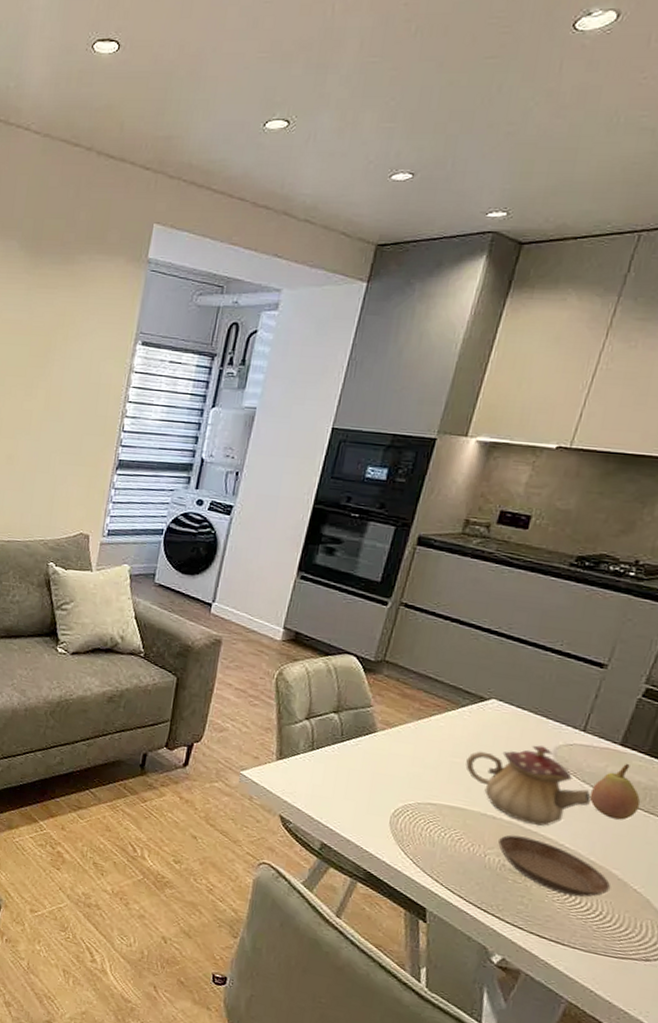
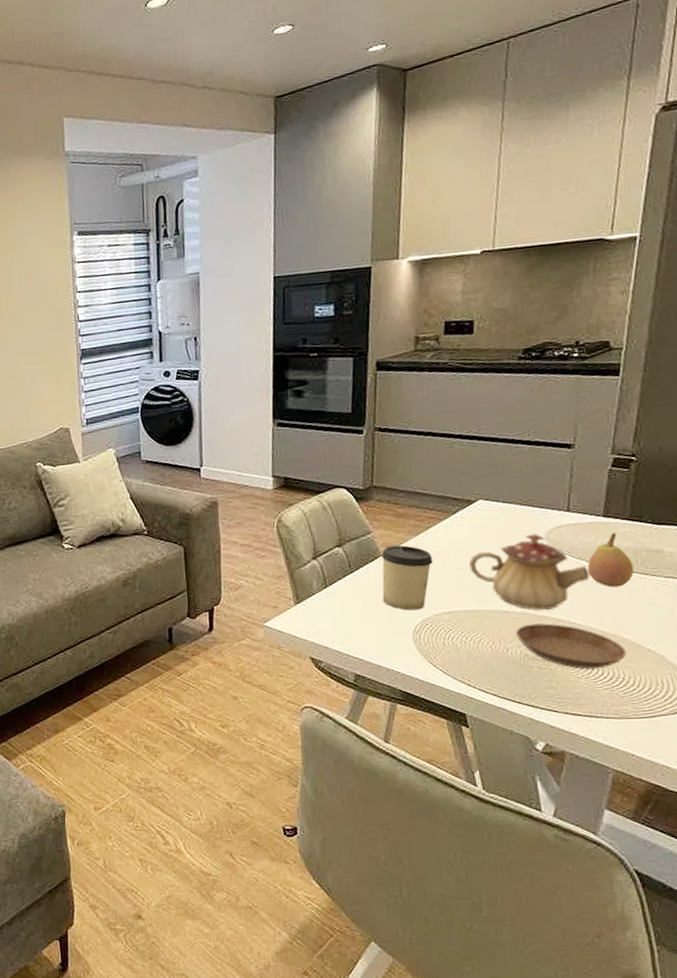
cup: none [367,724,430,795] -> present [381,545,434,611]

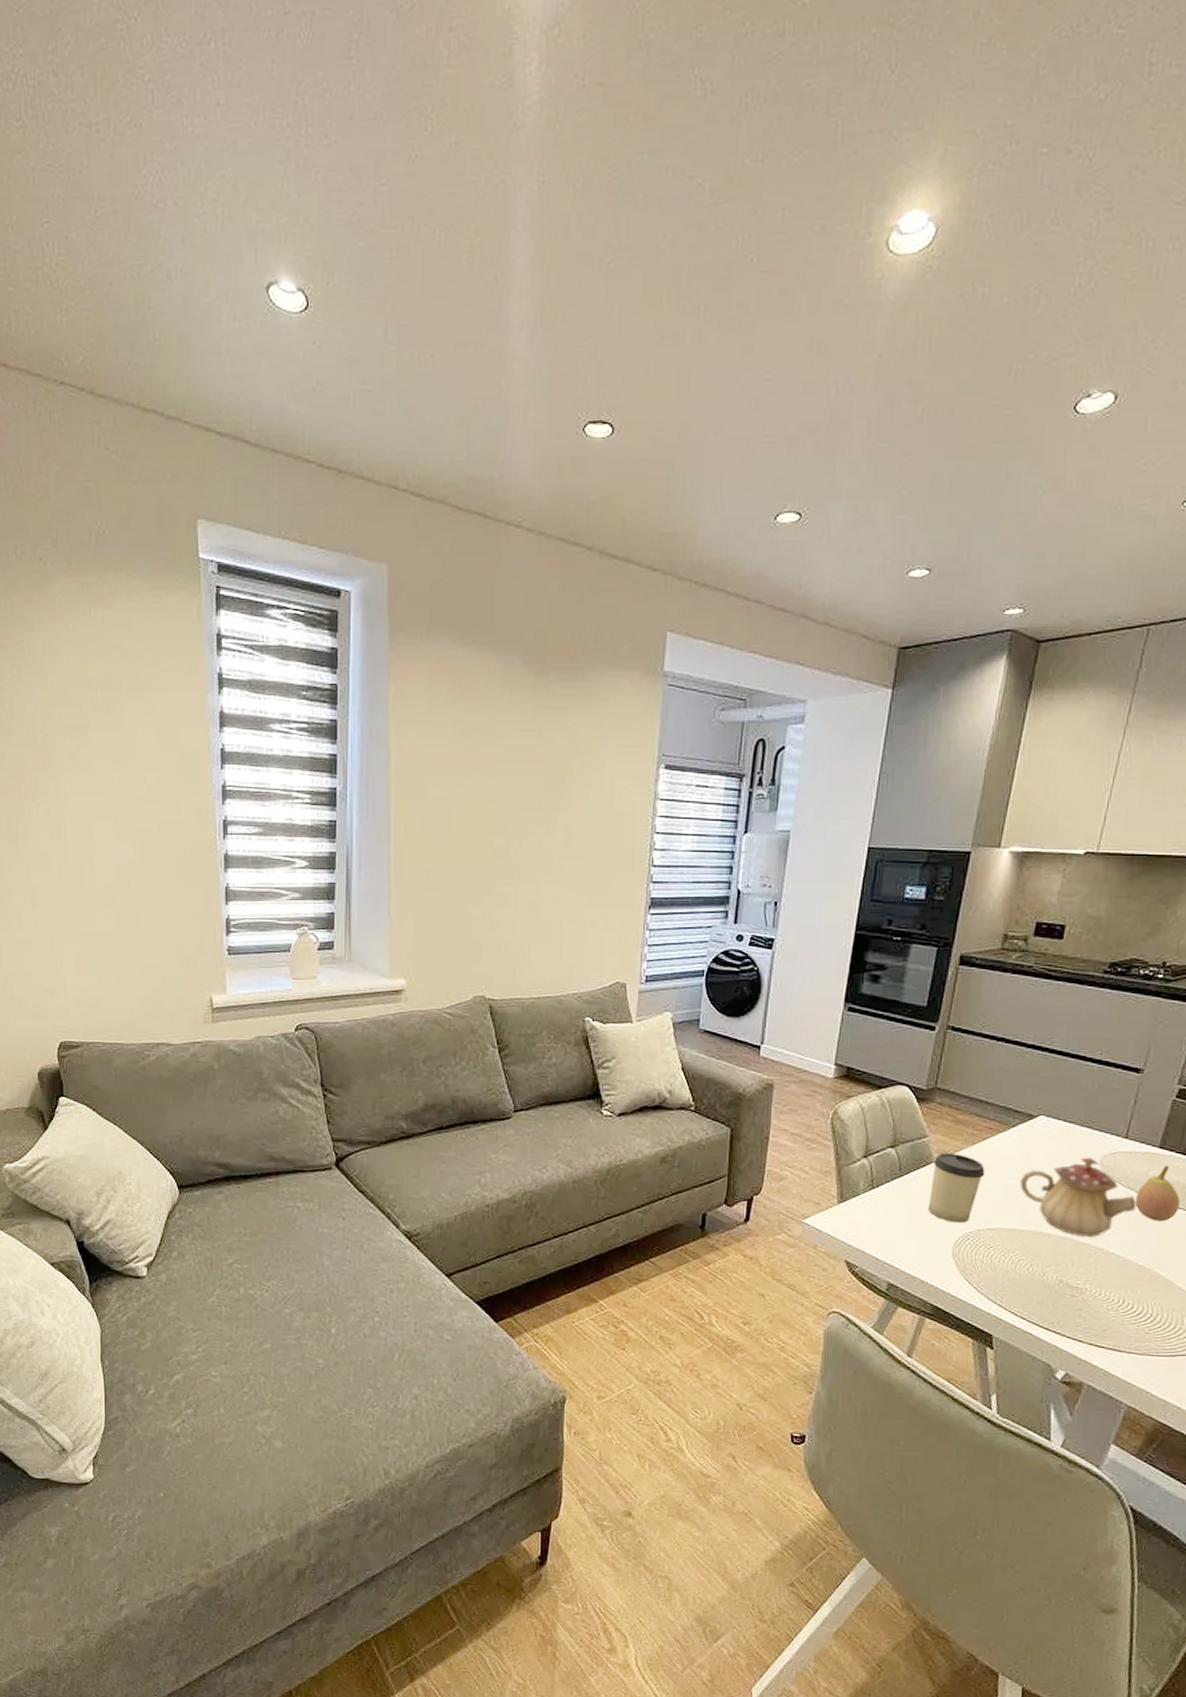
saucer: present [516,623,627,670] -> none [1055,1250,1159,1303]

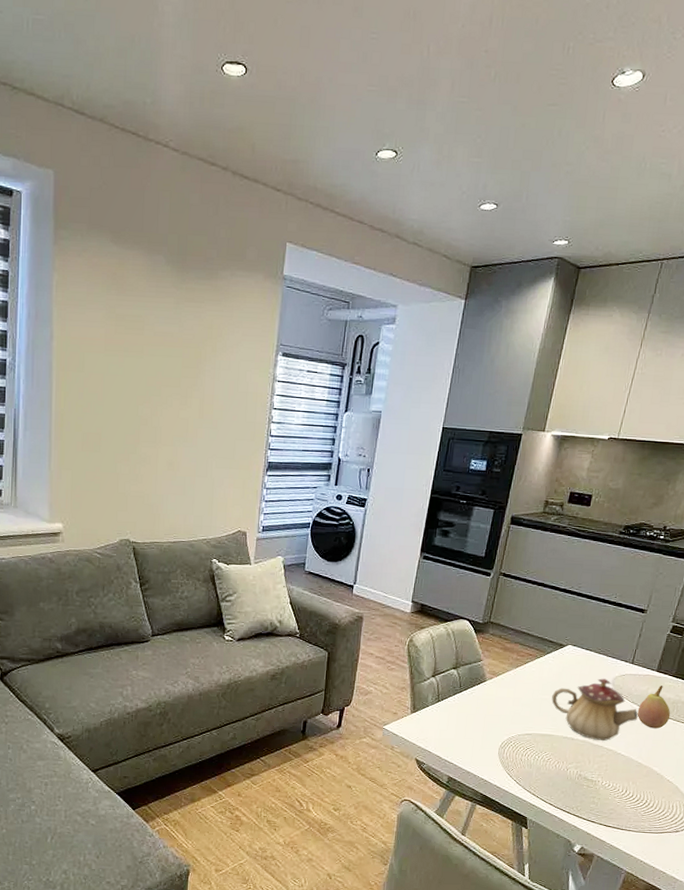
cup: present [927,1152,985,1223] -> none [480,673,526,729]

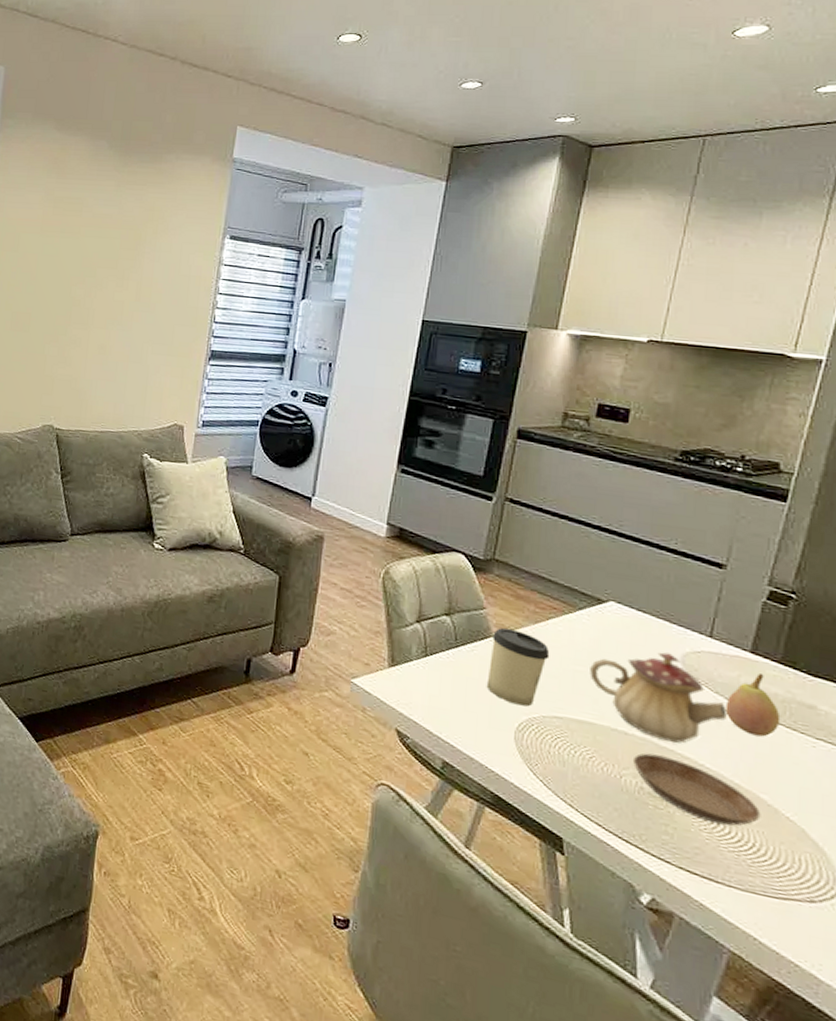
cup: none [480,673,526,729] -> present [486,628,550,707]
saucer: none [576,751,653,792] -> present [633,753,761,826]

